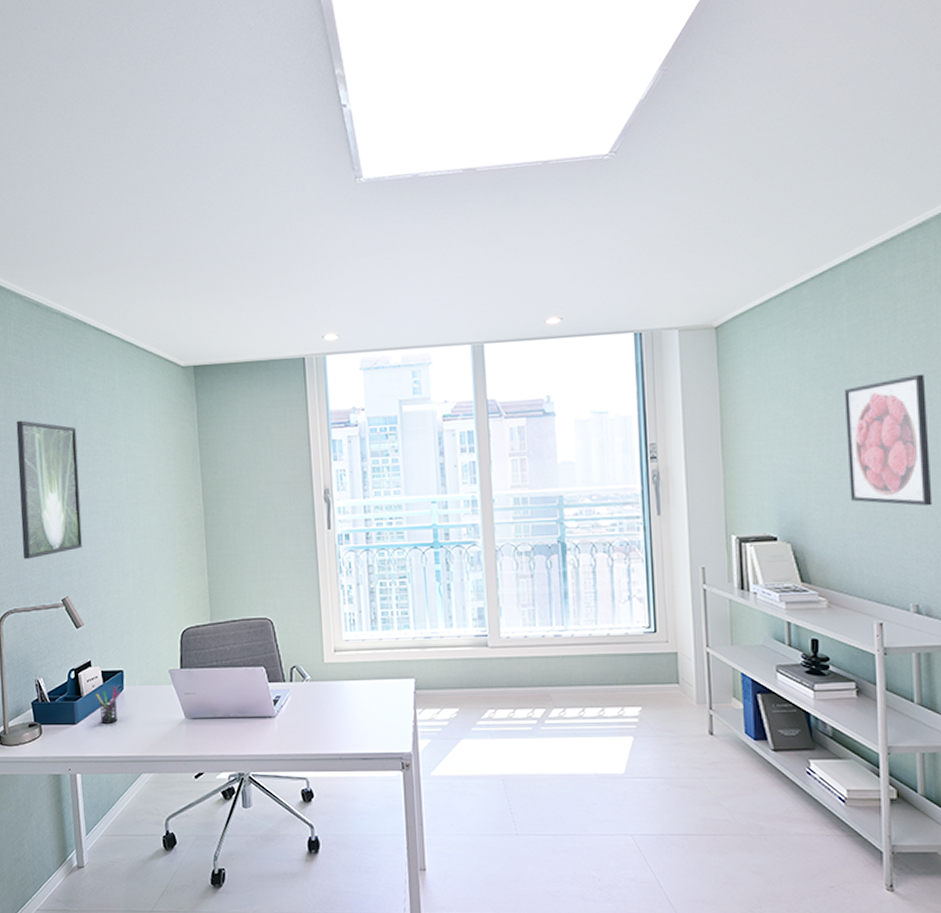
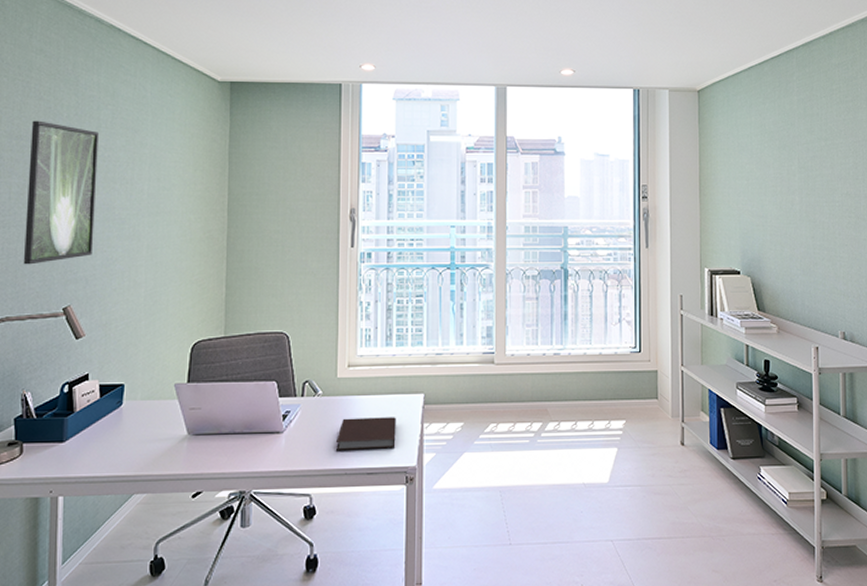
pen holder: present [96,686,120,724] -> none [90,401,118,441]
notebook: none [327,702,389,736] -> present [335,417,396,451]
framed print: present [844,373,933,506] -> none [793,142,856,250]

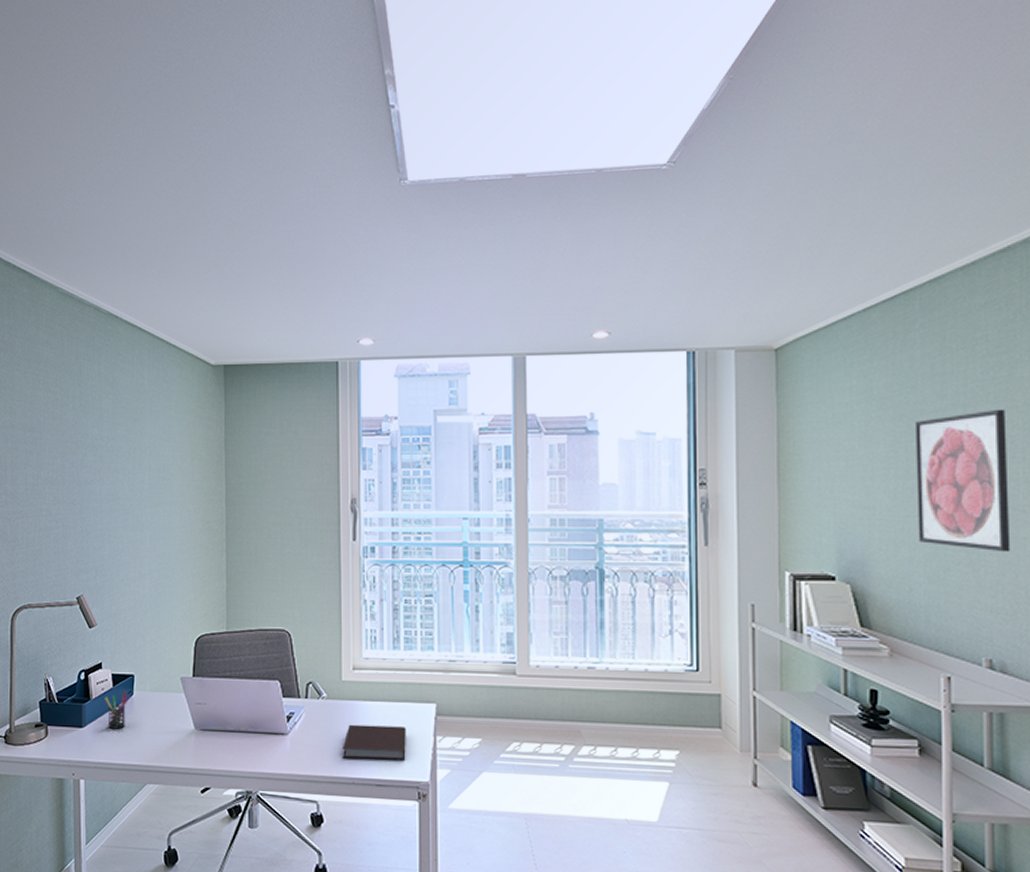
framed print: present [23,120,98,265] -> none [40,412,102,554]
pen holder: none [90,401,118,441] -> present [105,691,130,729]
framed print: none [793,142,856,250] -> present [914,409,1011,553]

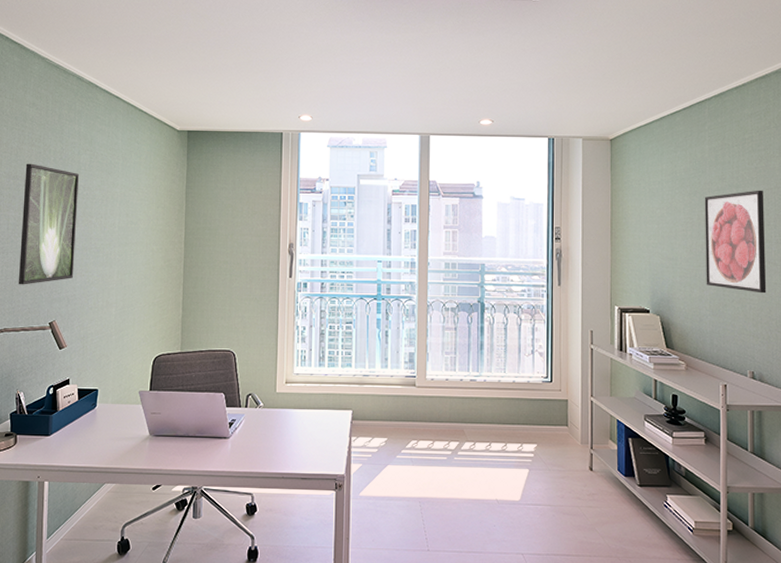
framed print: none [40,412,102,554] -> present [18,163,79,285]
pen holder: present [105,691,130,729] -> none [70,403,93,437]
notebook: present [342,724,406,761] -> none [274,428,327,458]

